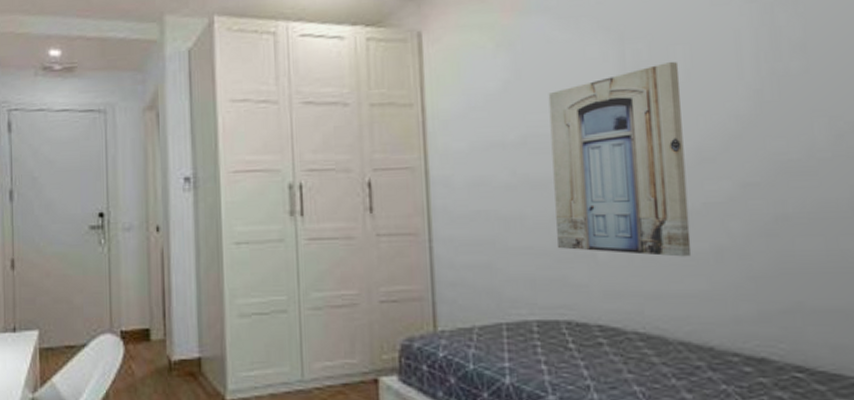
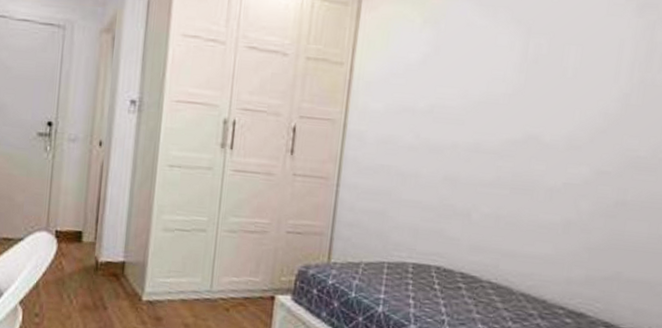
wall art: present [548,61,692,257] -> none [442,58,570,226]

